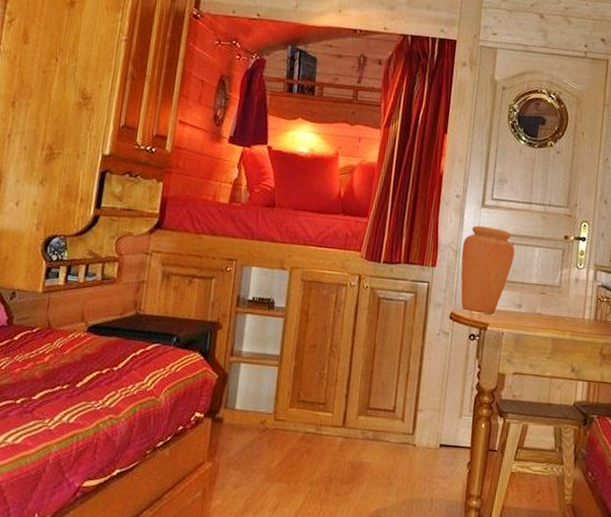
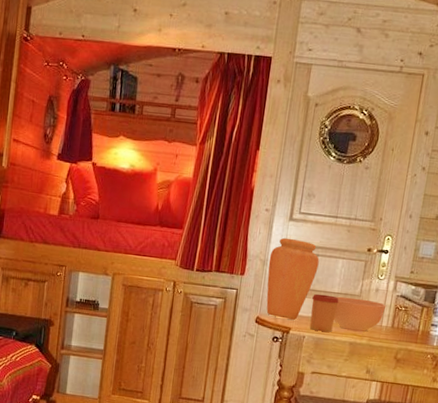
cup: none [508,285,538,327] -> present [309,293,339,332]
bowl: none [533,287,588,326] -> present [334,296,387,332]

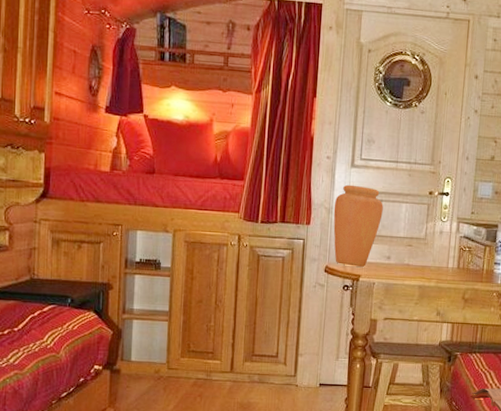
cup: present [309,293,339,332] -> none [378,239,405,277]
bowl: present [334,296,387,332] -> none [401,240,451,275]

